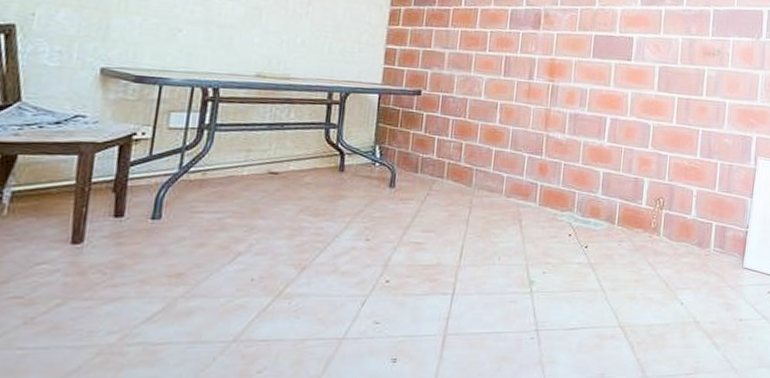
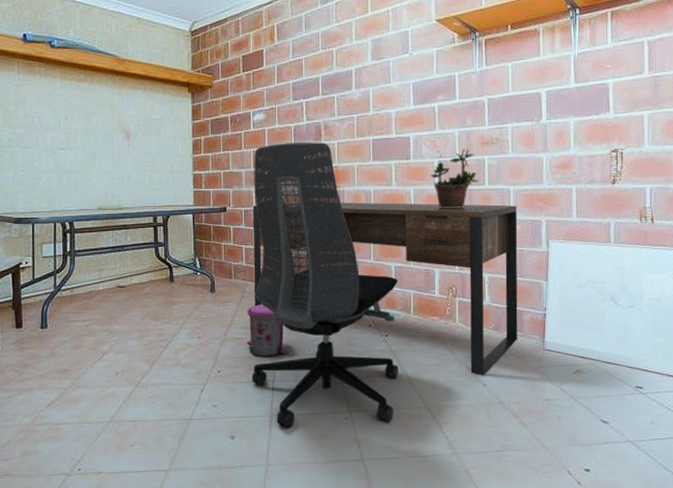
trash can: none [425,204,473,266] -> present [246,304,286,357]
office chair: none [426,26,605,349] -> present [251,142,399,428]
desk: none [440,91,731,294] -> present [252,202,518,376]
potted plant: none [650,55,697,118] -> present [431,148,479,209]

